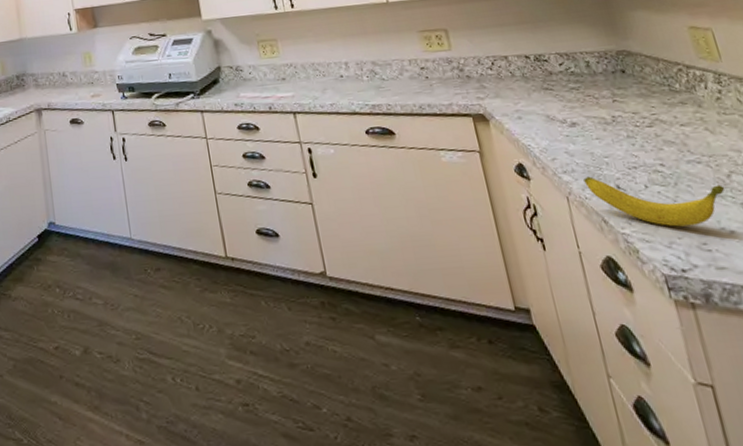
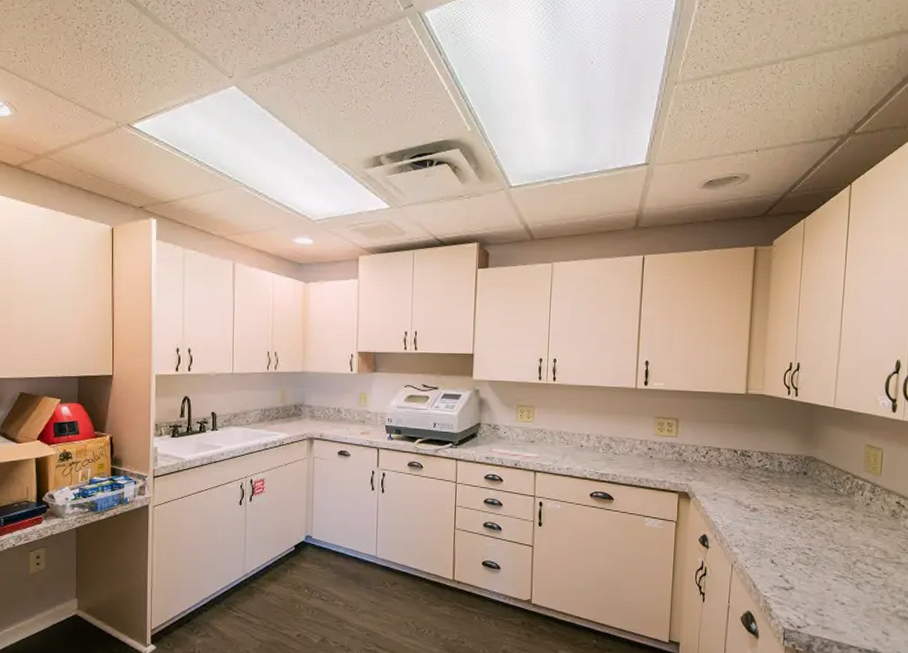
banana: present [583,176,726,227] -> none [748,551,849,596]

